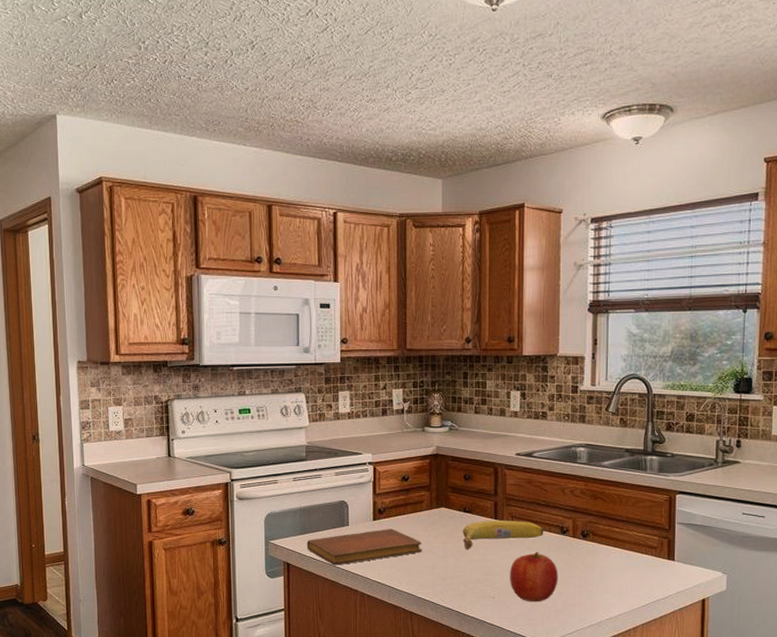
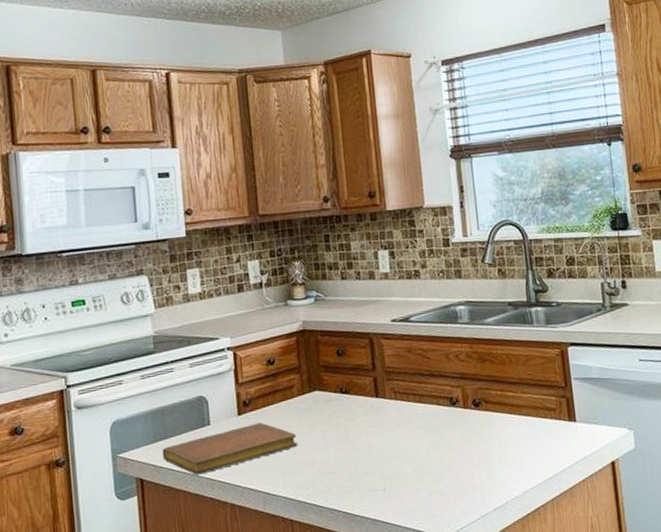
fruit: present [462,520,544,549] -> none [341,396,432,437]
fruit: present [510,551,558,602] -> none [399,429,454,490]

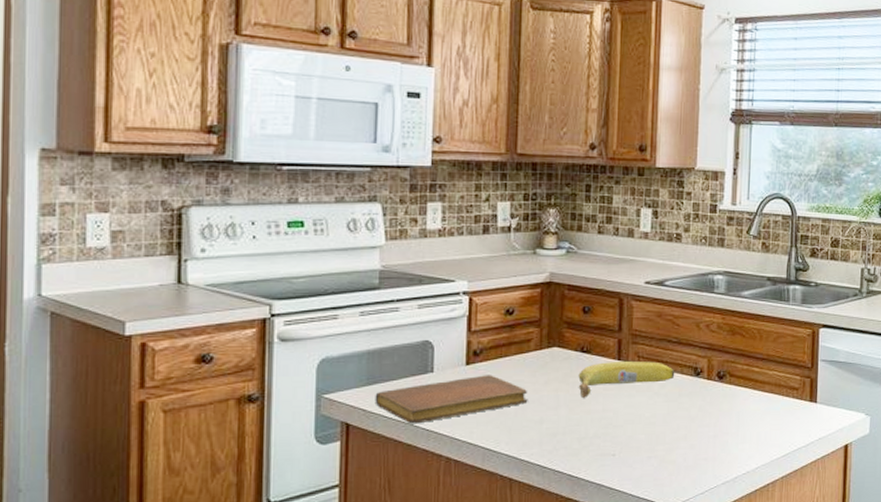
fruit: none [341,396,432,437] -> present [578,360,675,398]

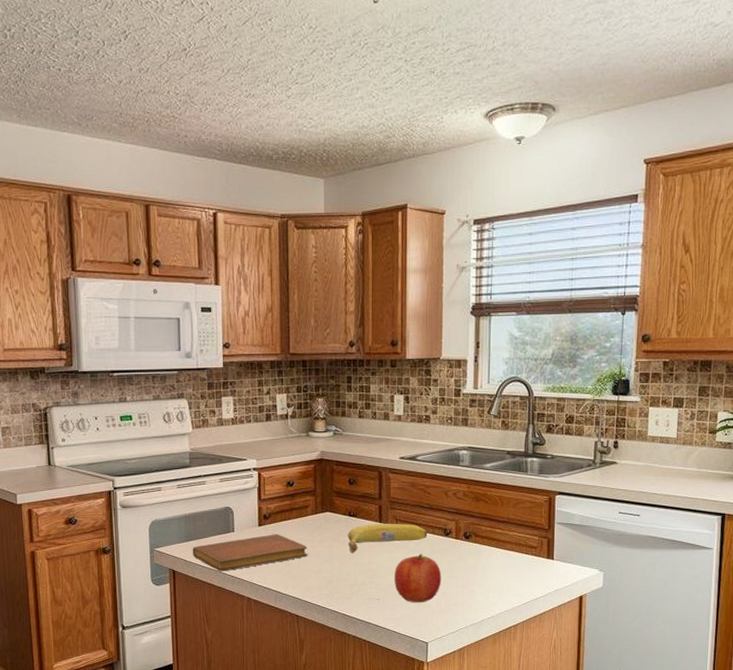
fruit: none [634,397,690,458] -> present [394,553,442,603]

